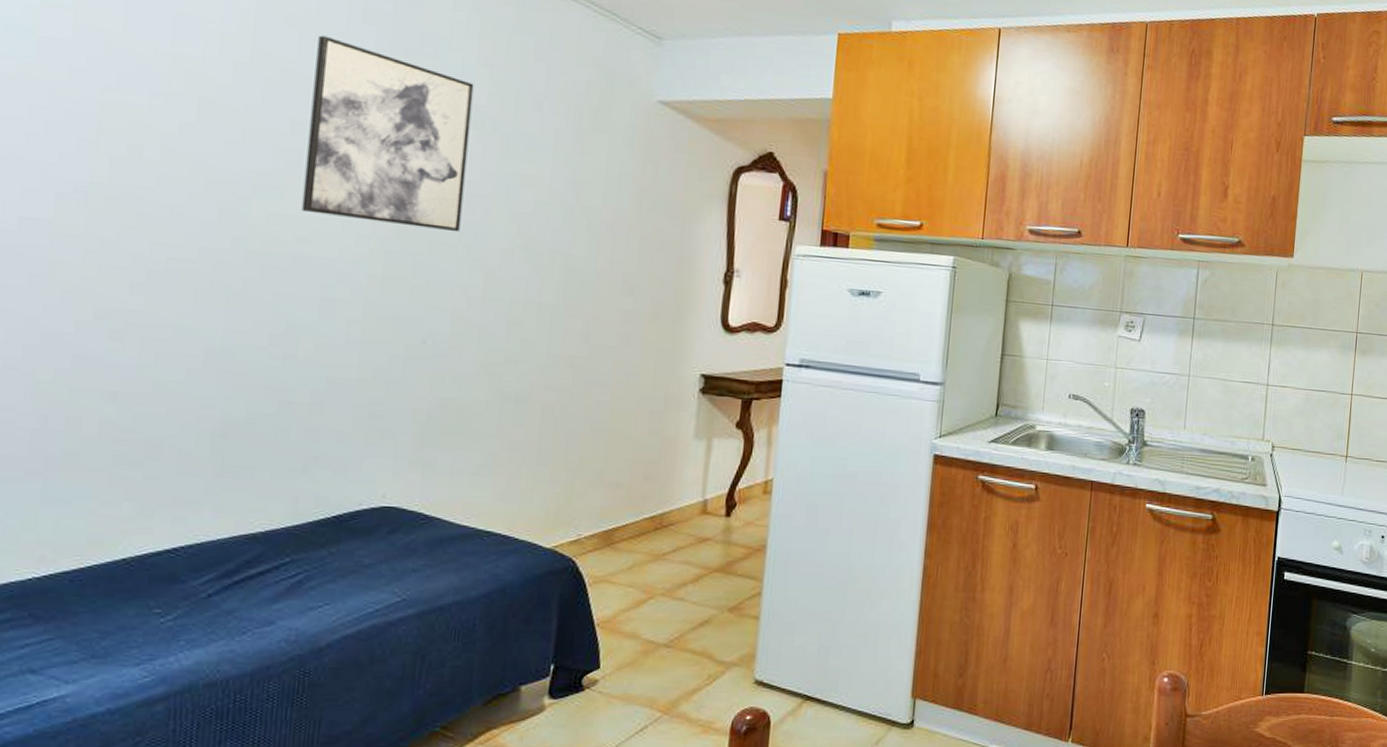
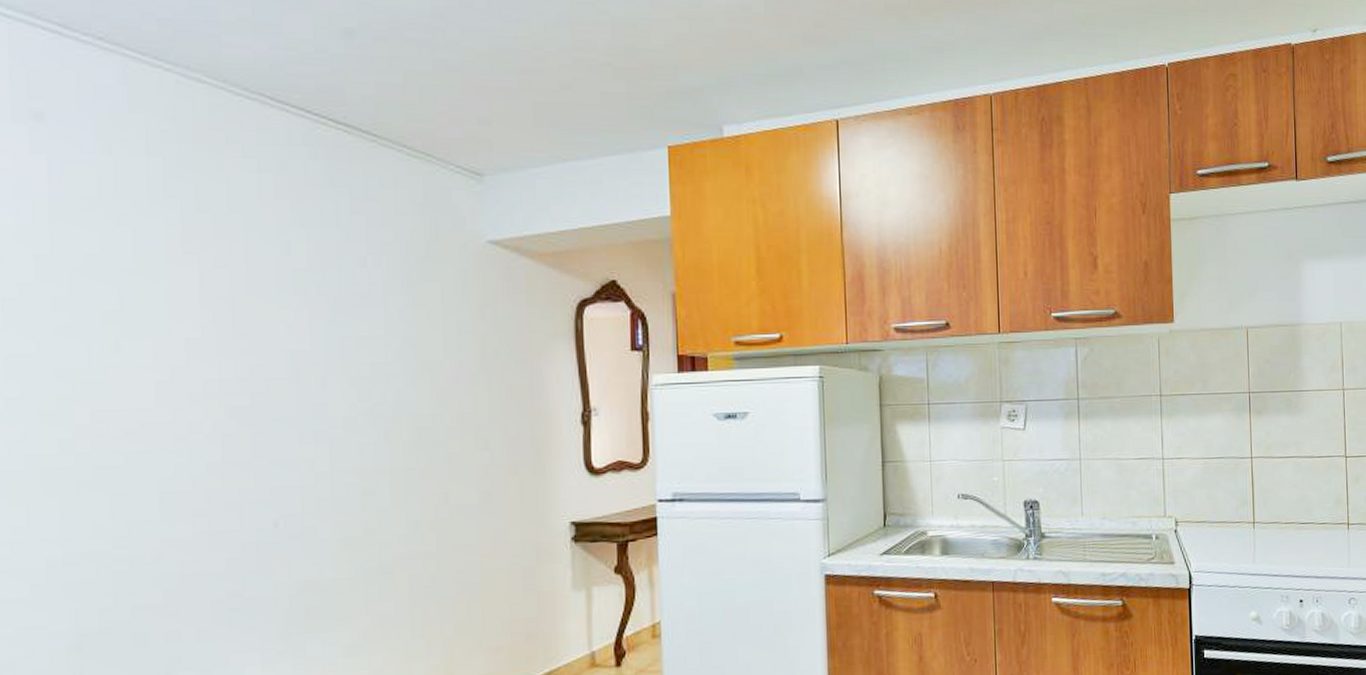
wall art: present [301,35,474,233] -> none [120,216,297,406]

